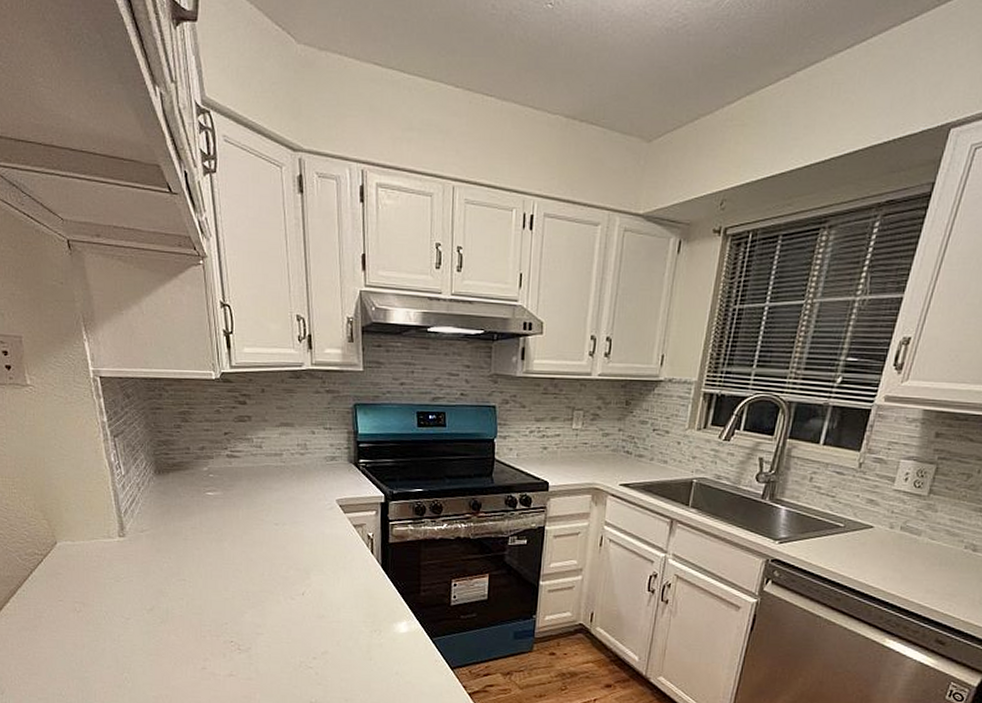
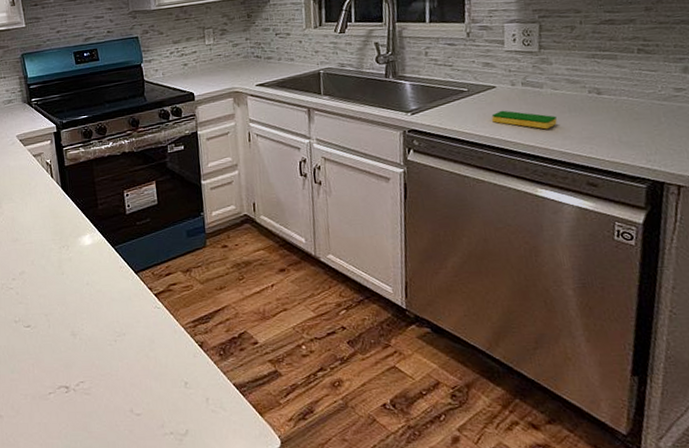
dish sponge: none [860,553,925,580] -> present [491,110,557,130]

